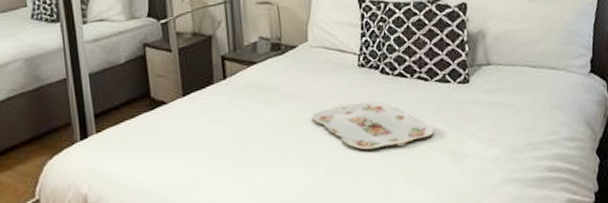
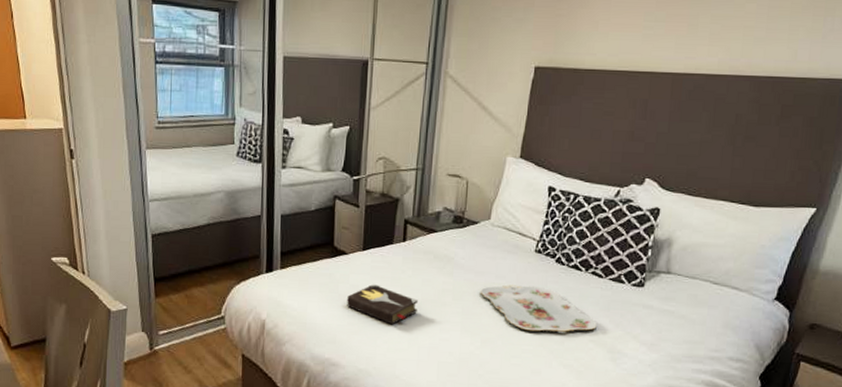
hardback book: none [174,129,251,172] -> present [347,283,418,325]

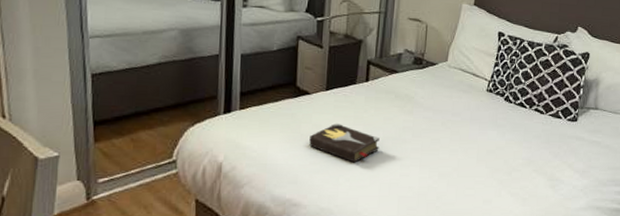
serving tray: present [480,284,597,332] -> none [437,121,539,164]

